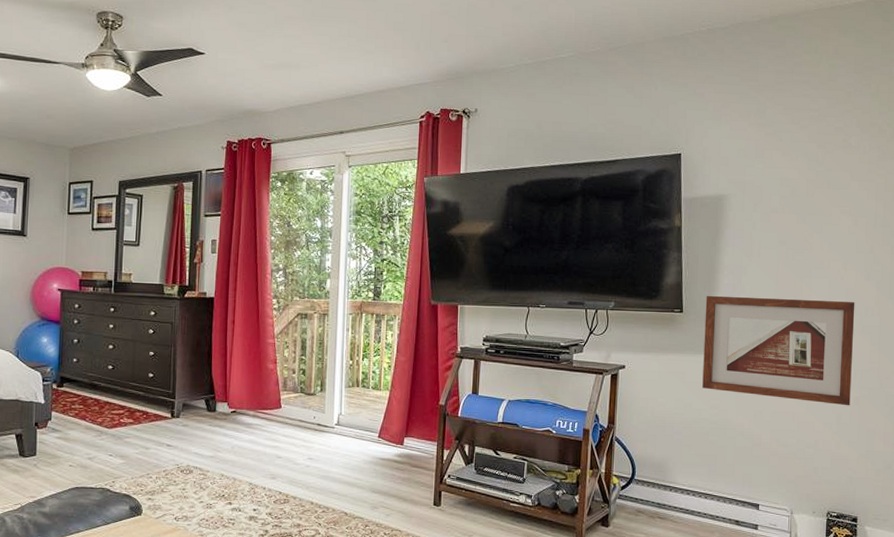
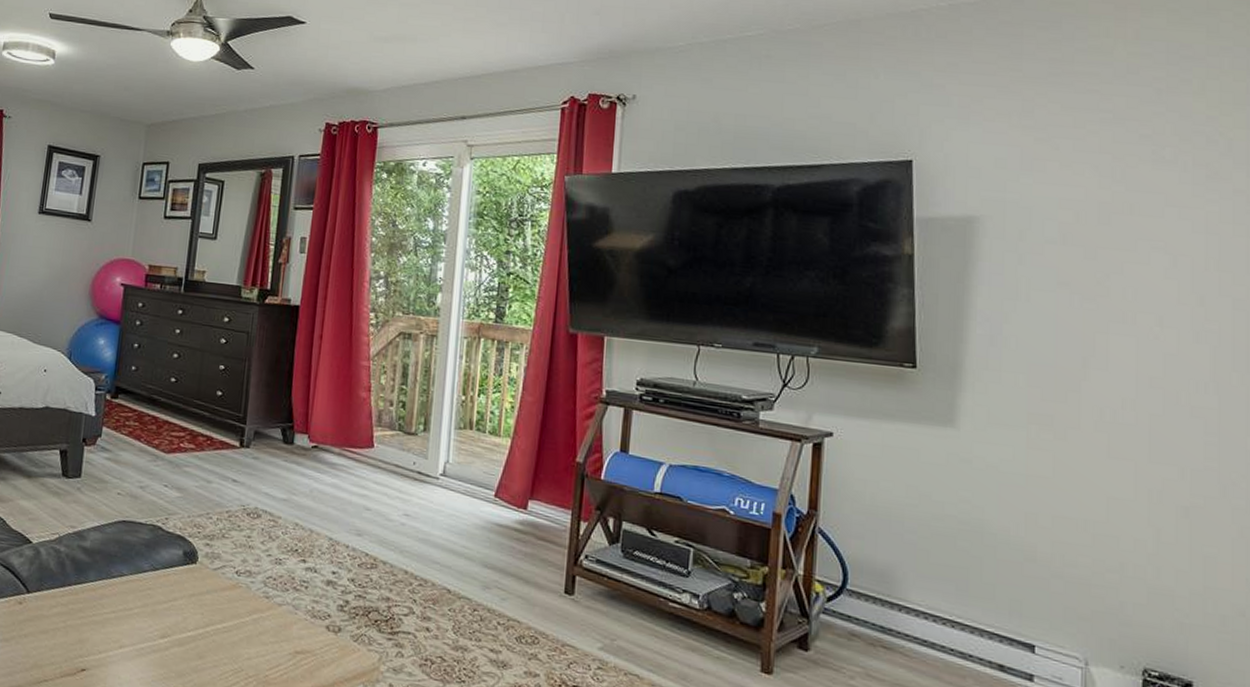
picture frame: present [702,296,855,406] -> none [946,348,1178,519]

